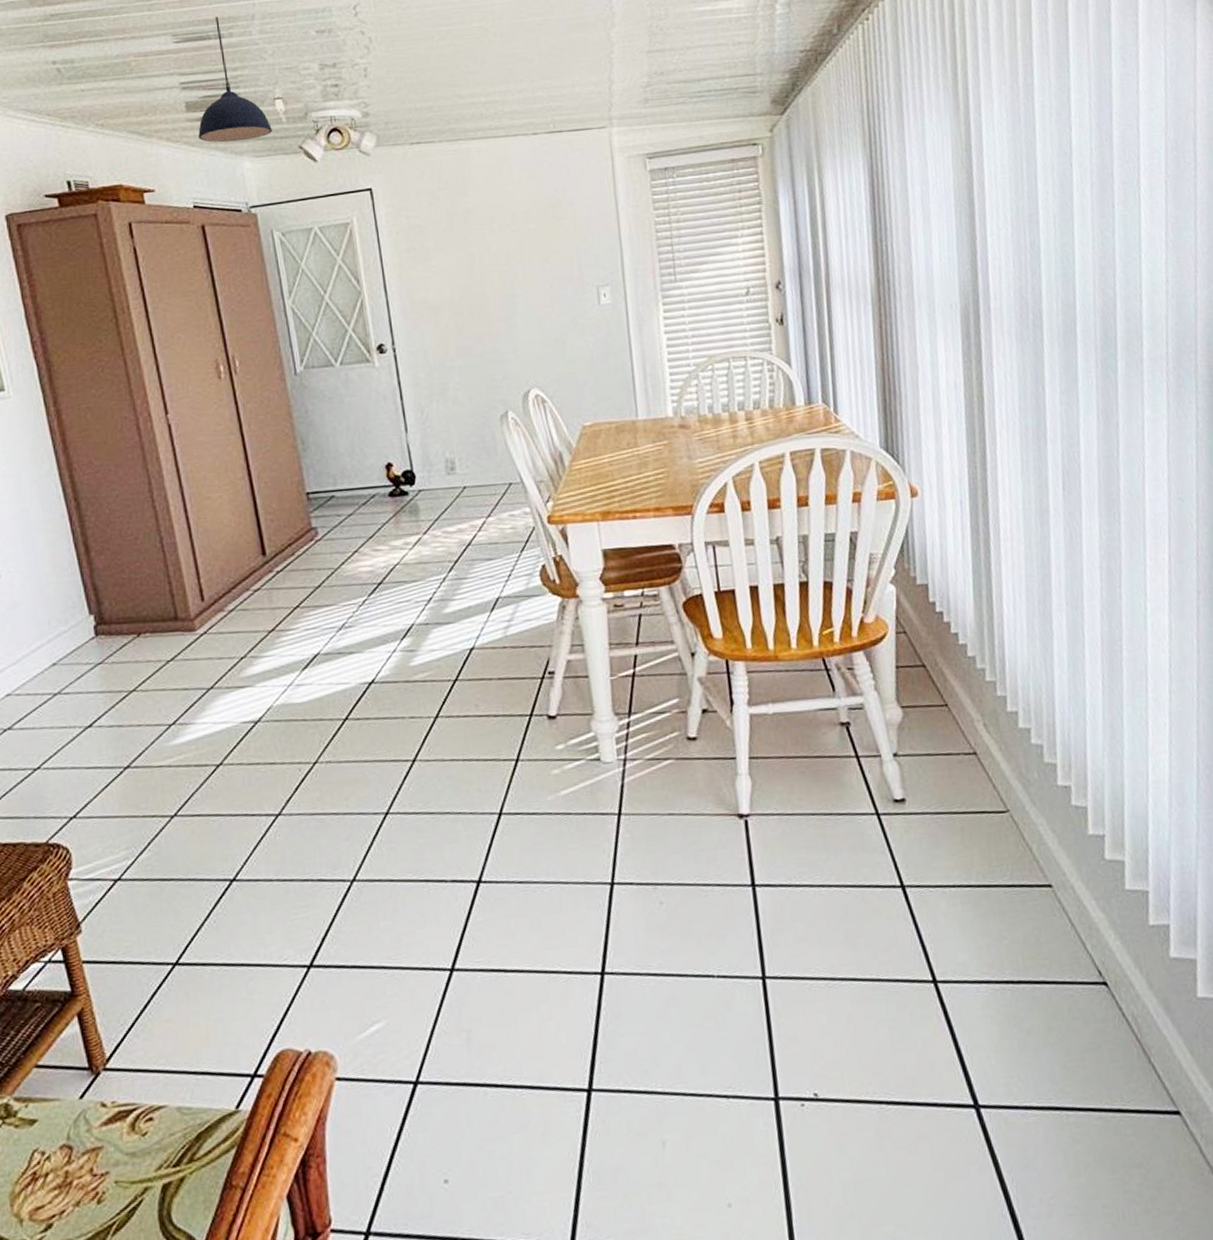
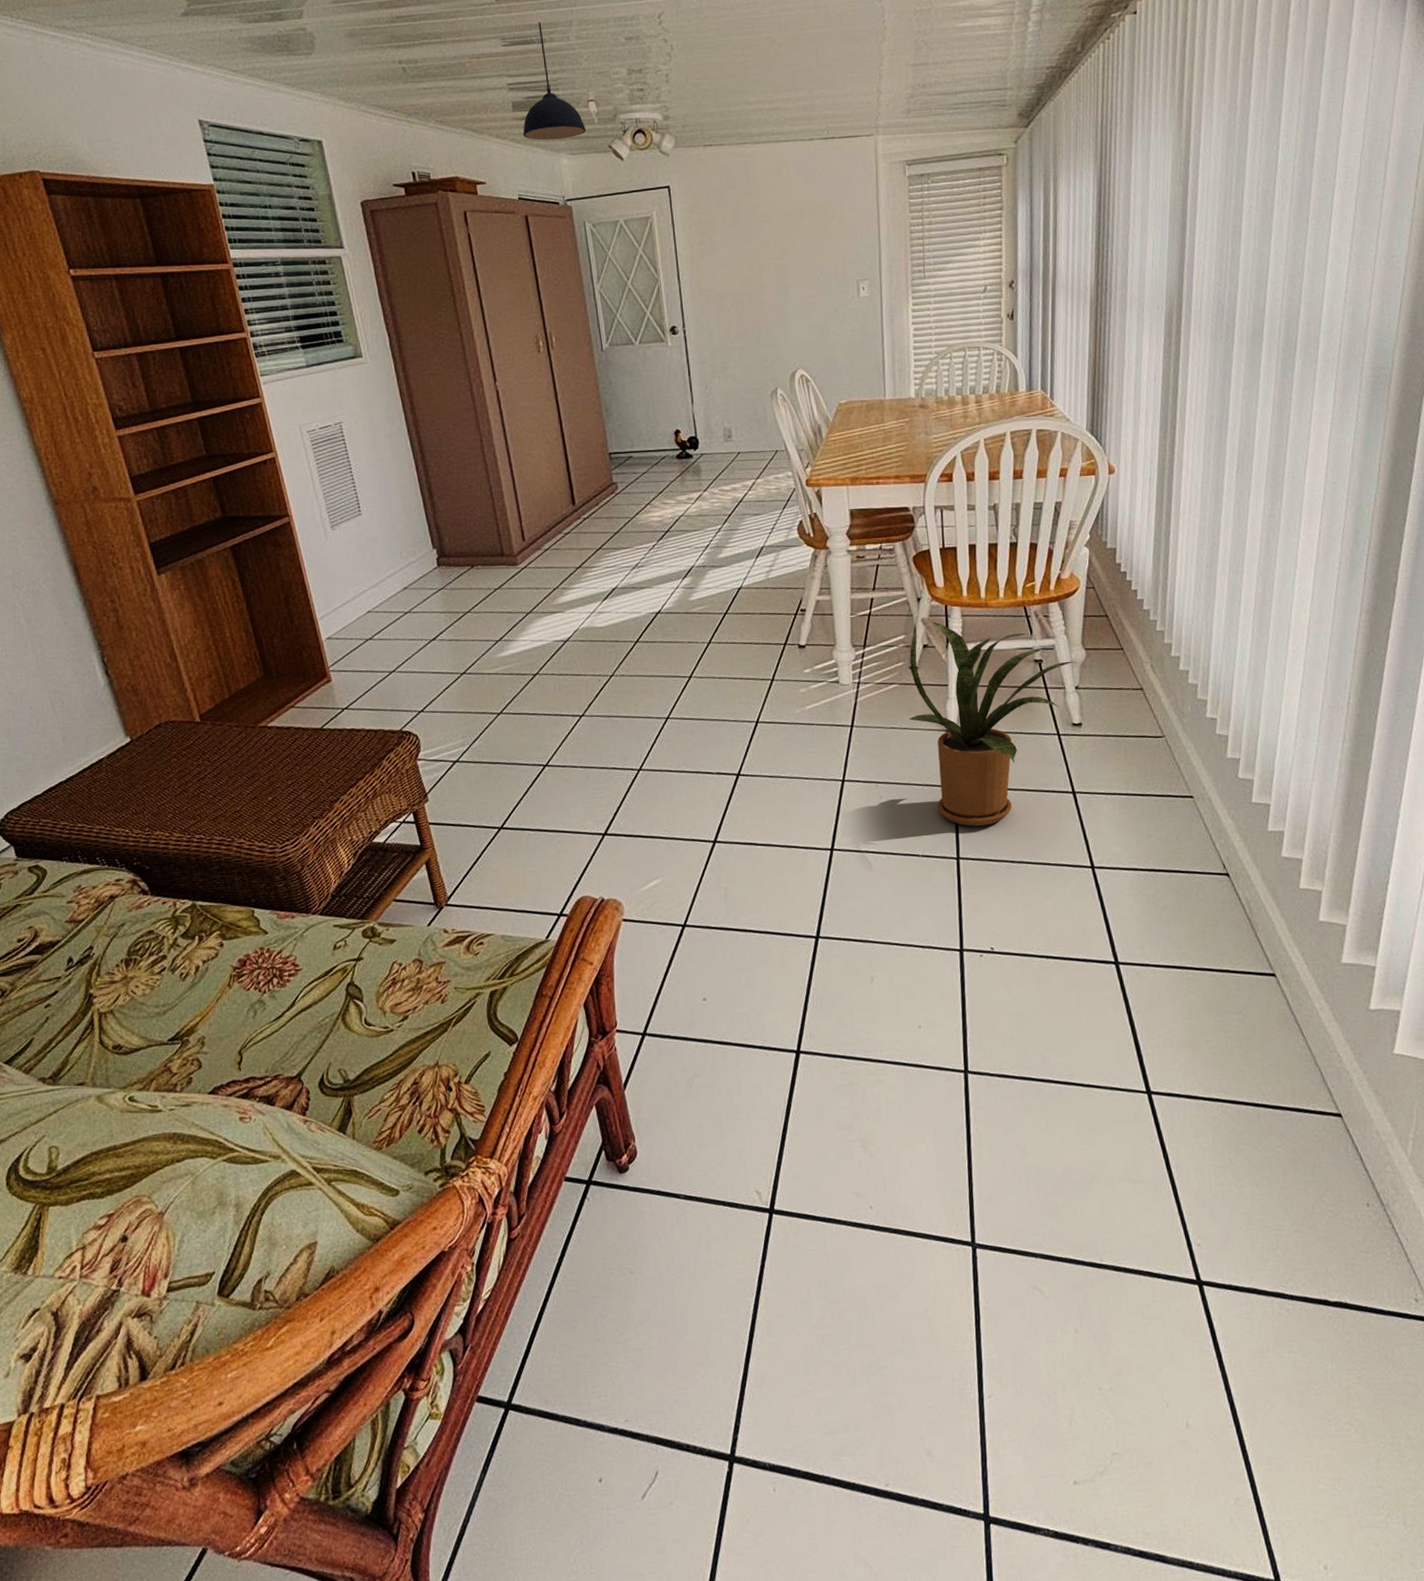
house plant: none [685,680,892,936] -> present [909,621,1076,827]

